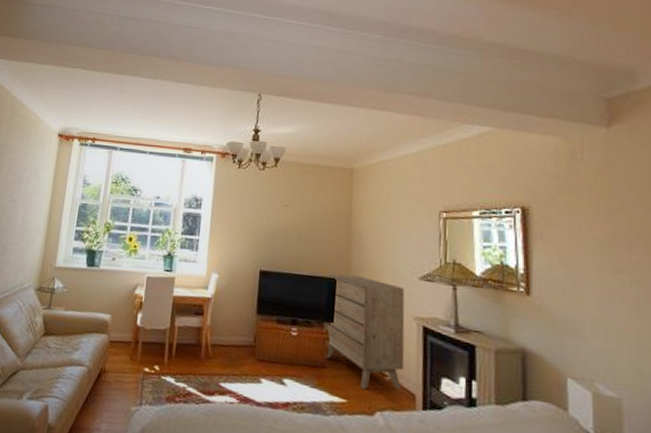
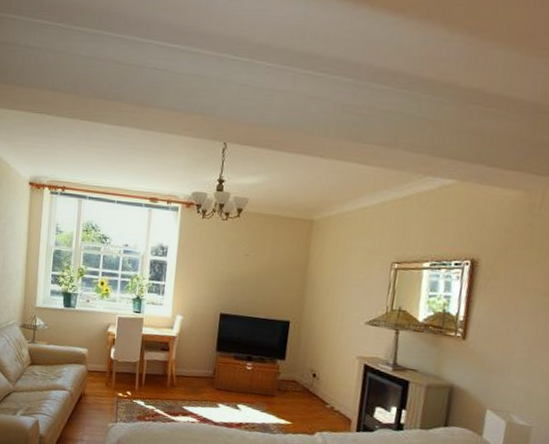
dresser: present [324,273,405,390] -> none [275,317,352,415]

